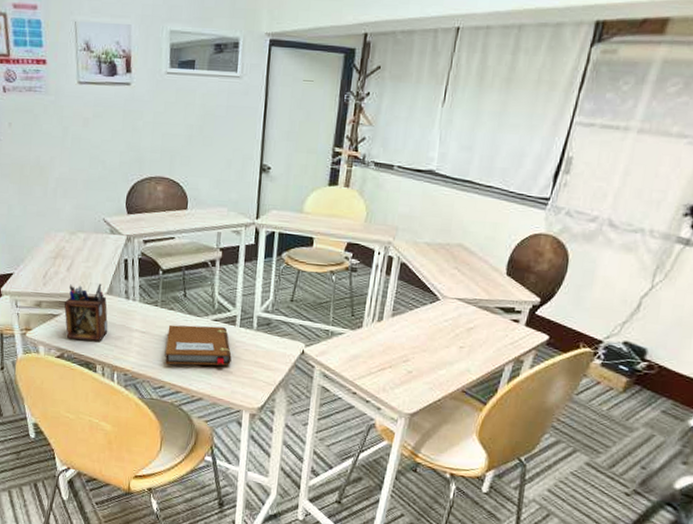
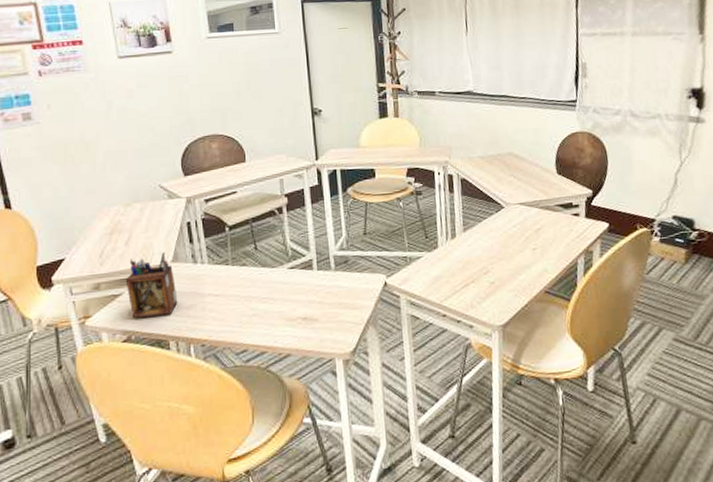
notebook: present [165,324,232,366] -> none [243,273,315,324]

